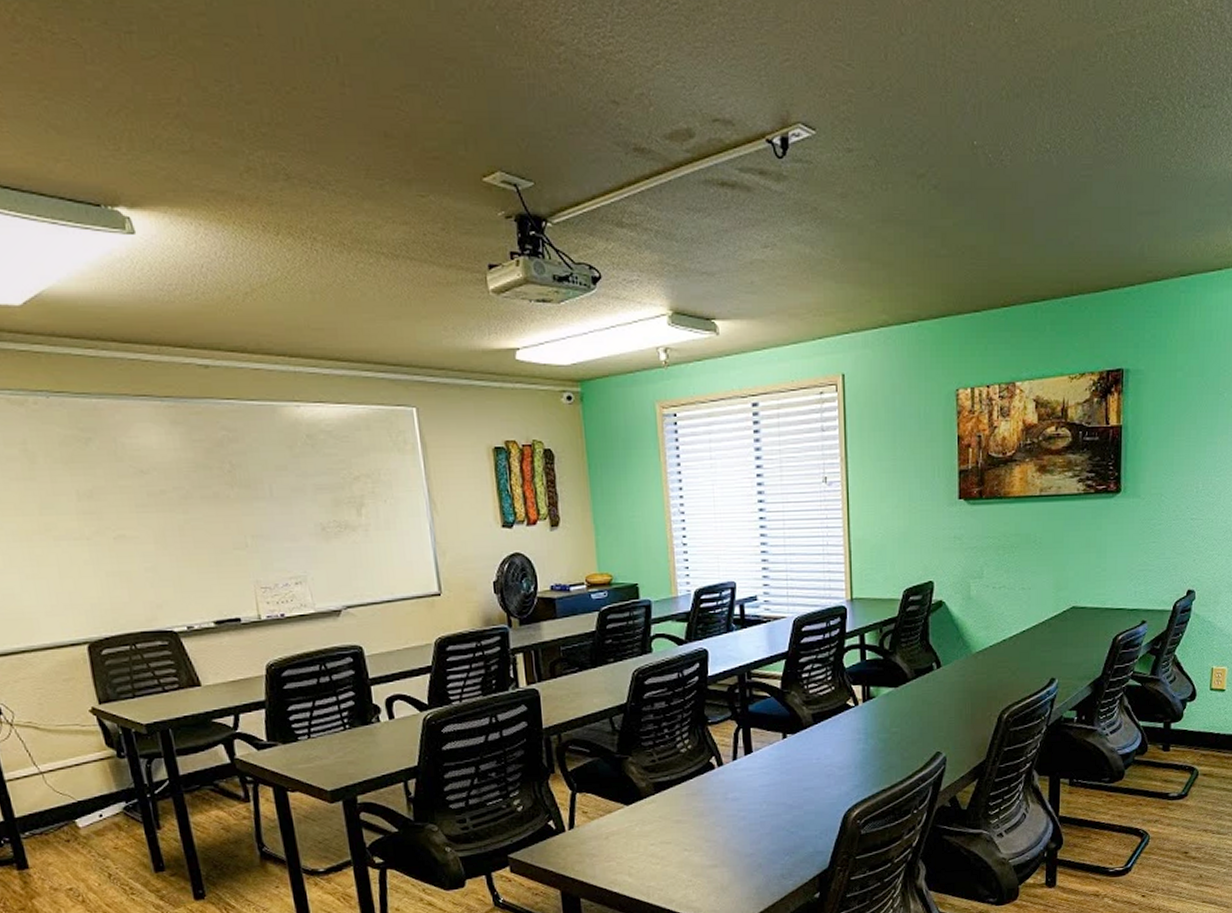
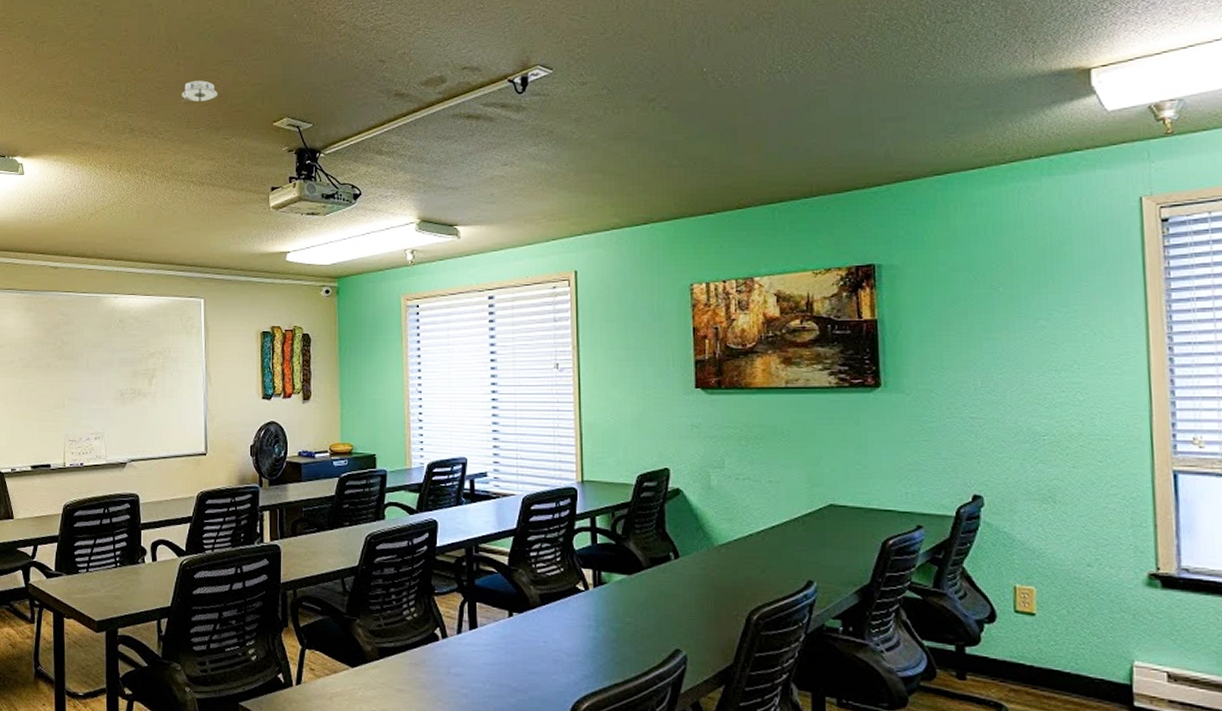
smoke detector: none [352,111,404,141] -> present [181,80,218,102]

